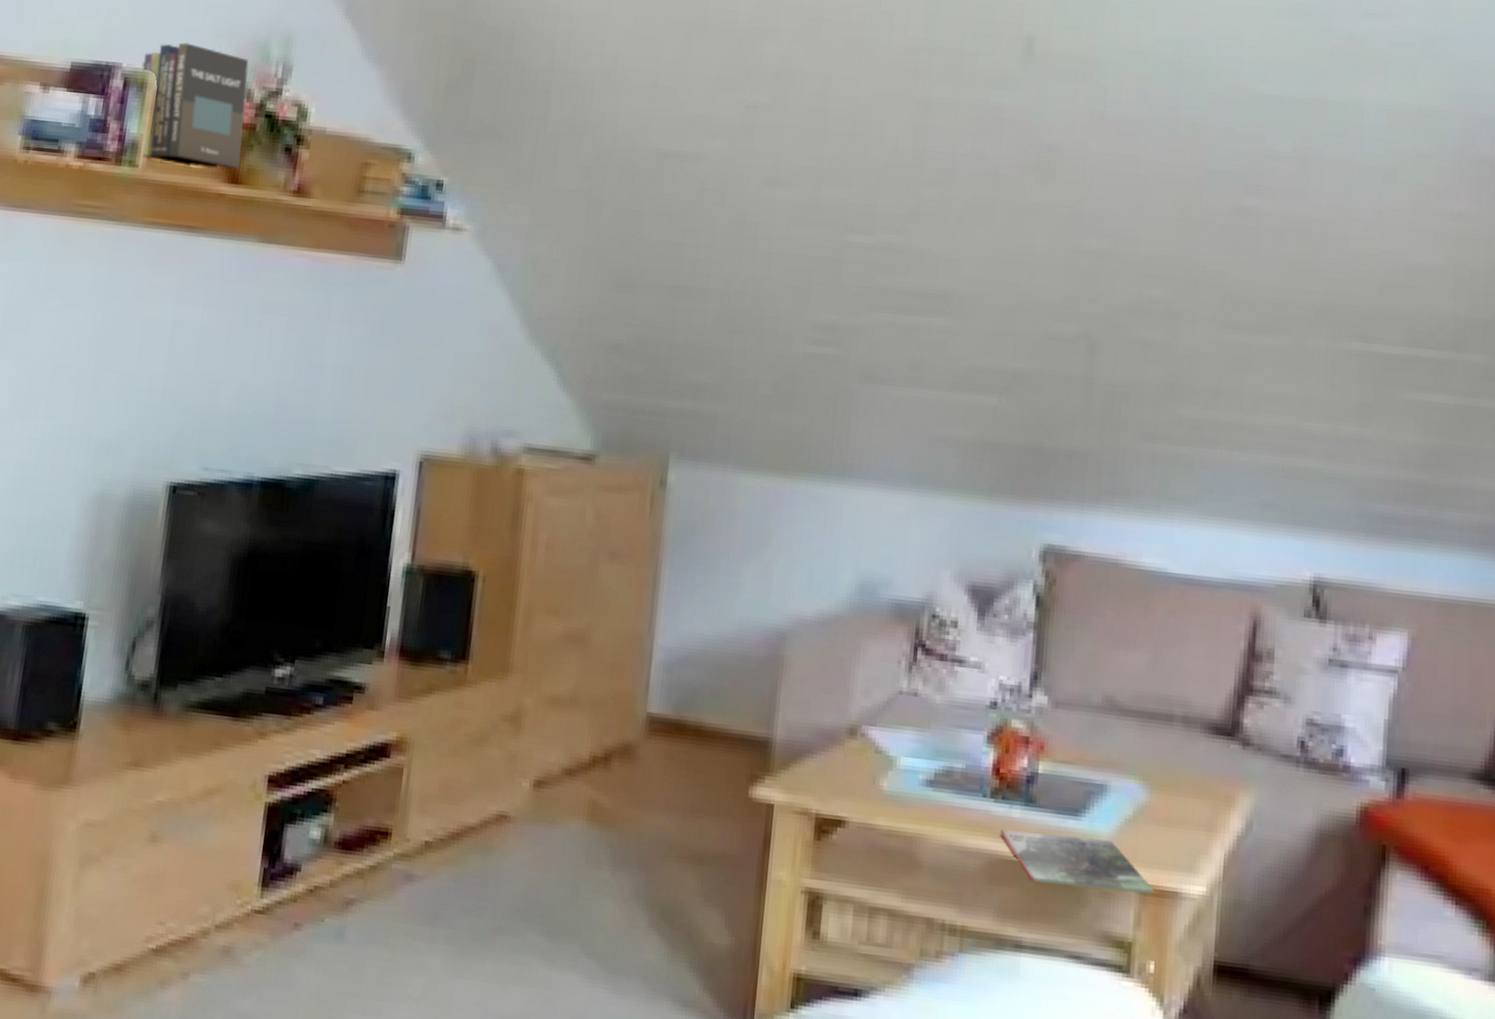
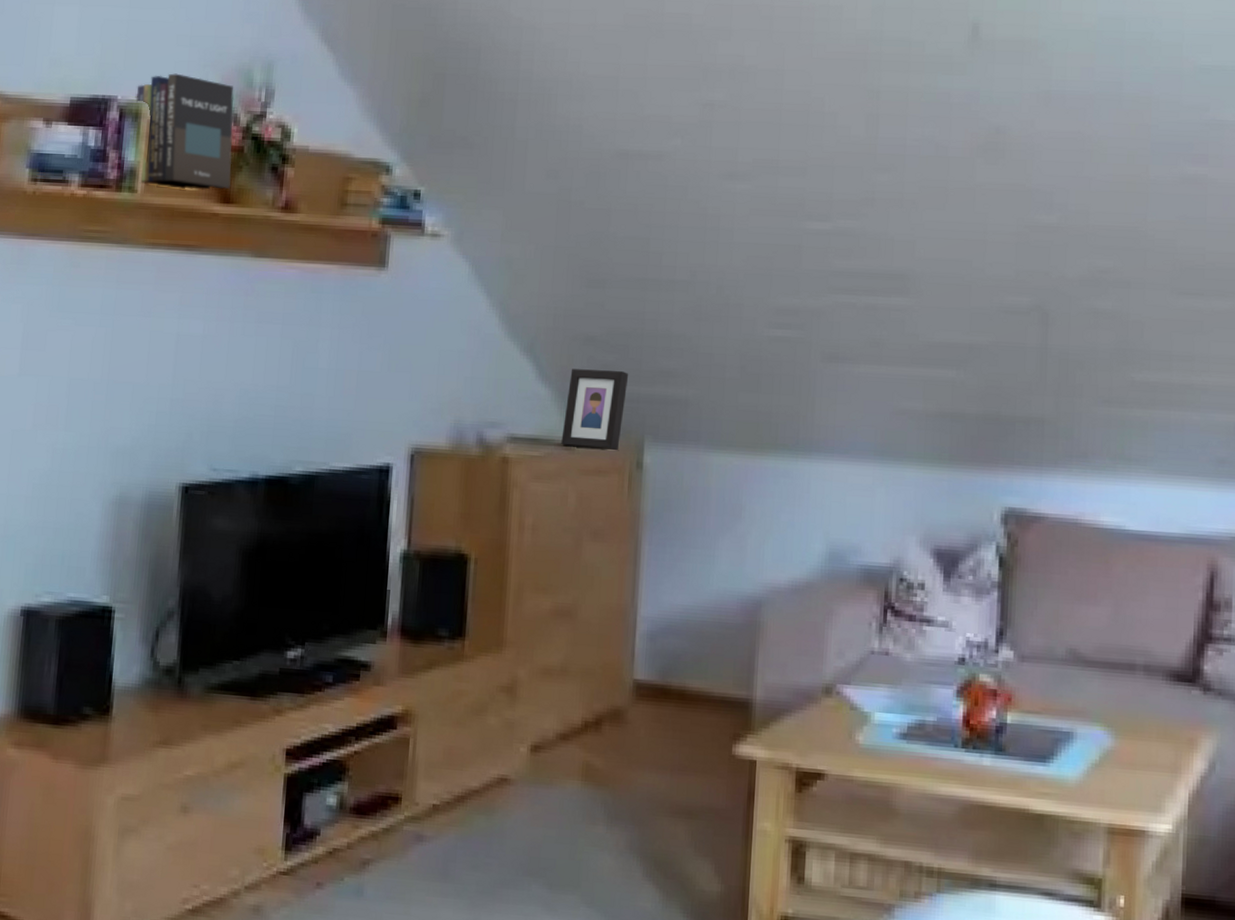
picture frame: none [581,377,656,467] -> present [561,369,629,451]
magazine: present [1000,829,1155,895] -> none [972,777,1123,834]

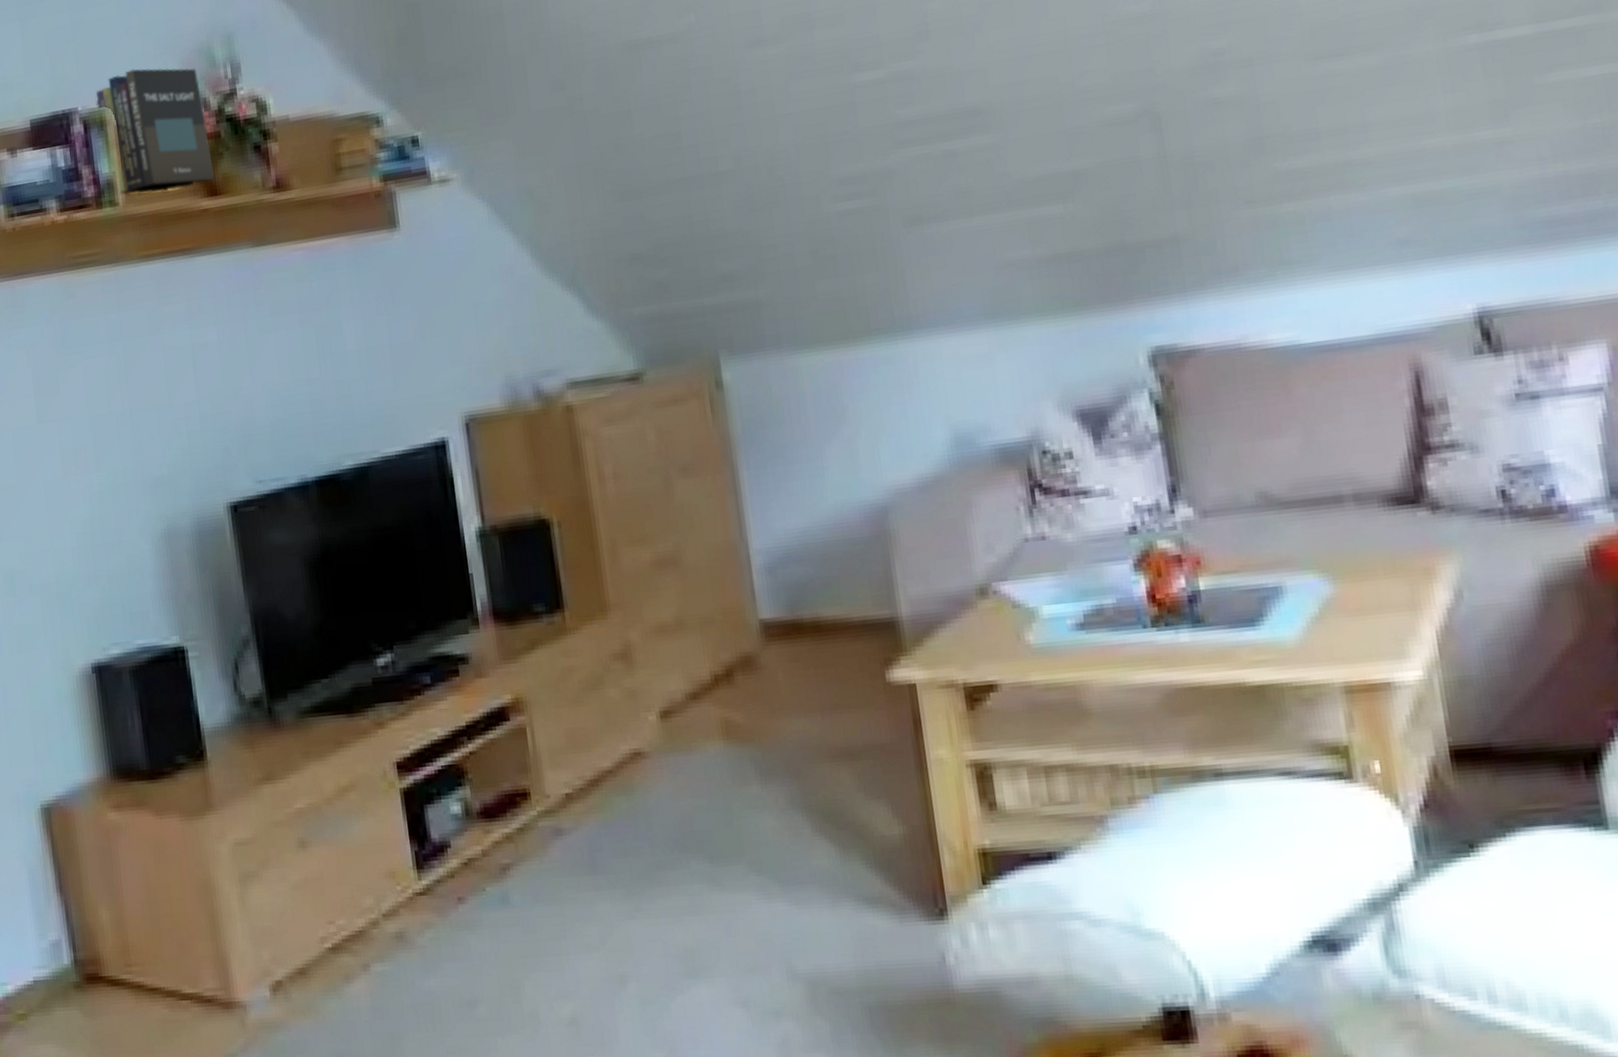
picture frame: present [561,369,629,451] -> none [622,285,692,381]

